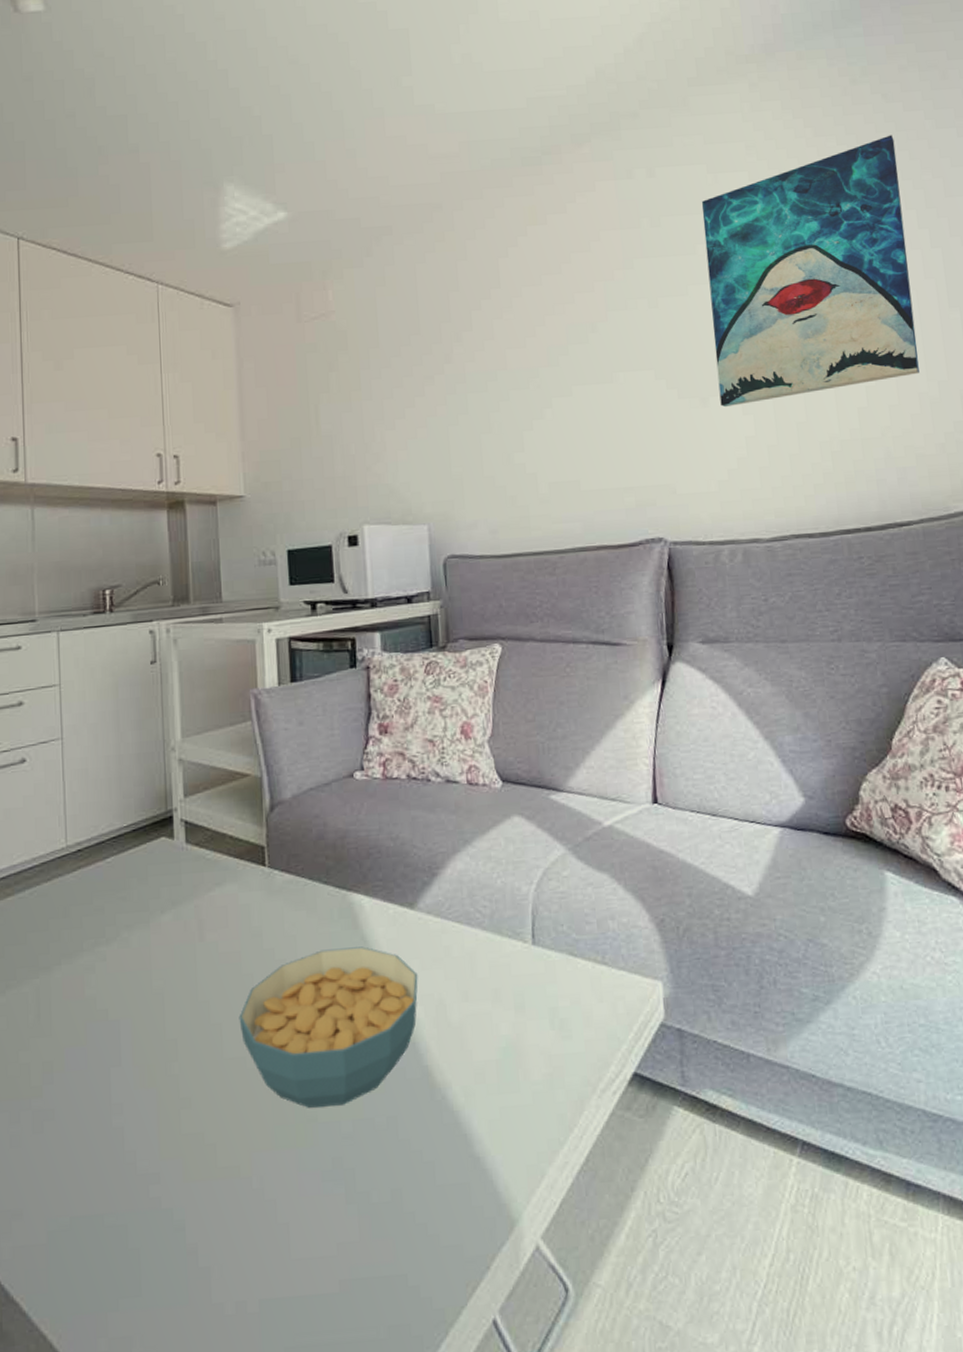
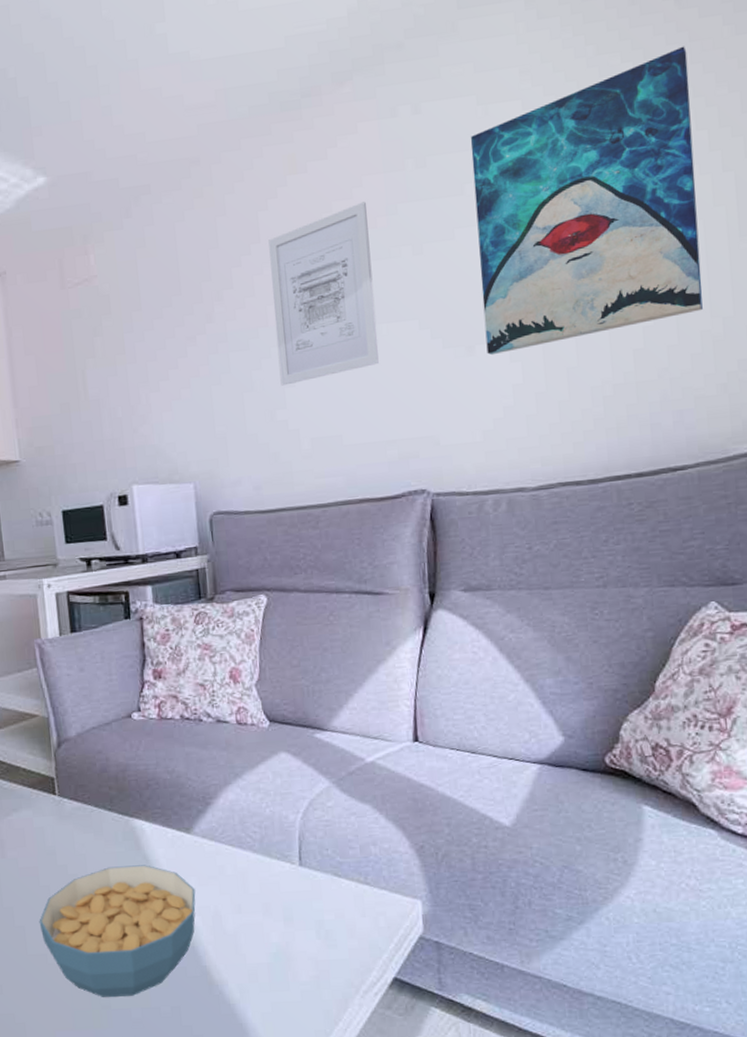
wall art: none [508,255,616,429] -> present [268,201,379,386]

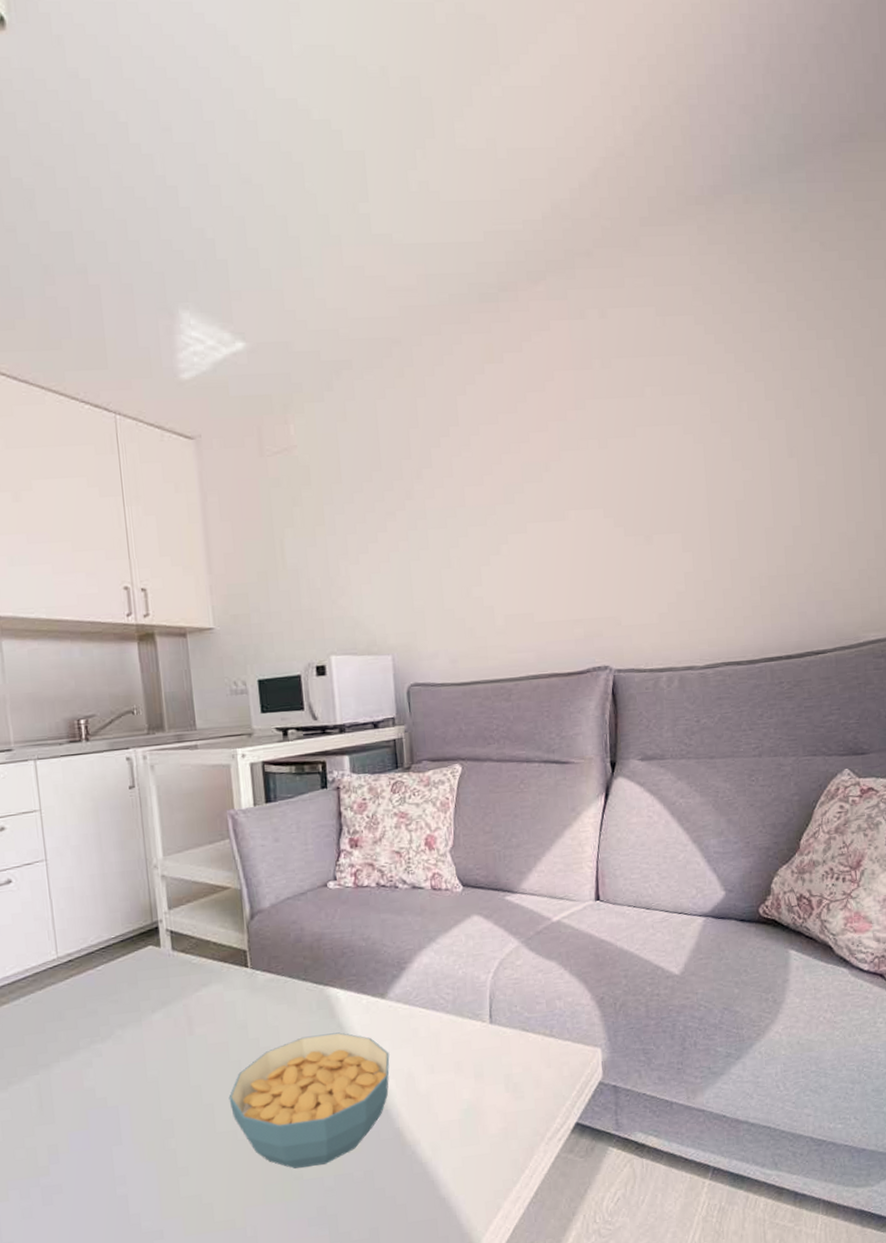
wall art: present [268,201,379,386] -> none [466,395,568,564]
wall art: present [470,46,703,356] -> none [650,283,840,545]

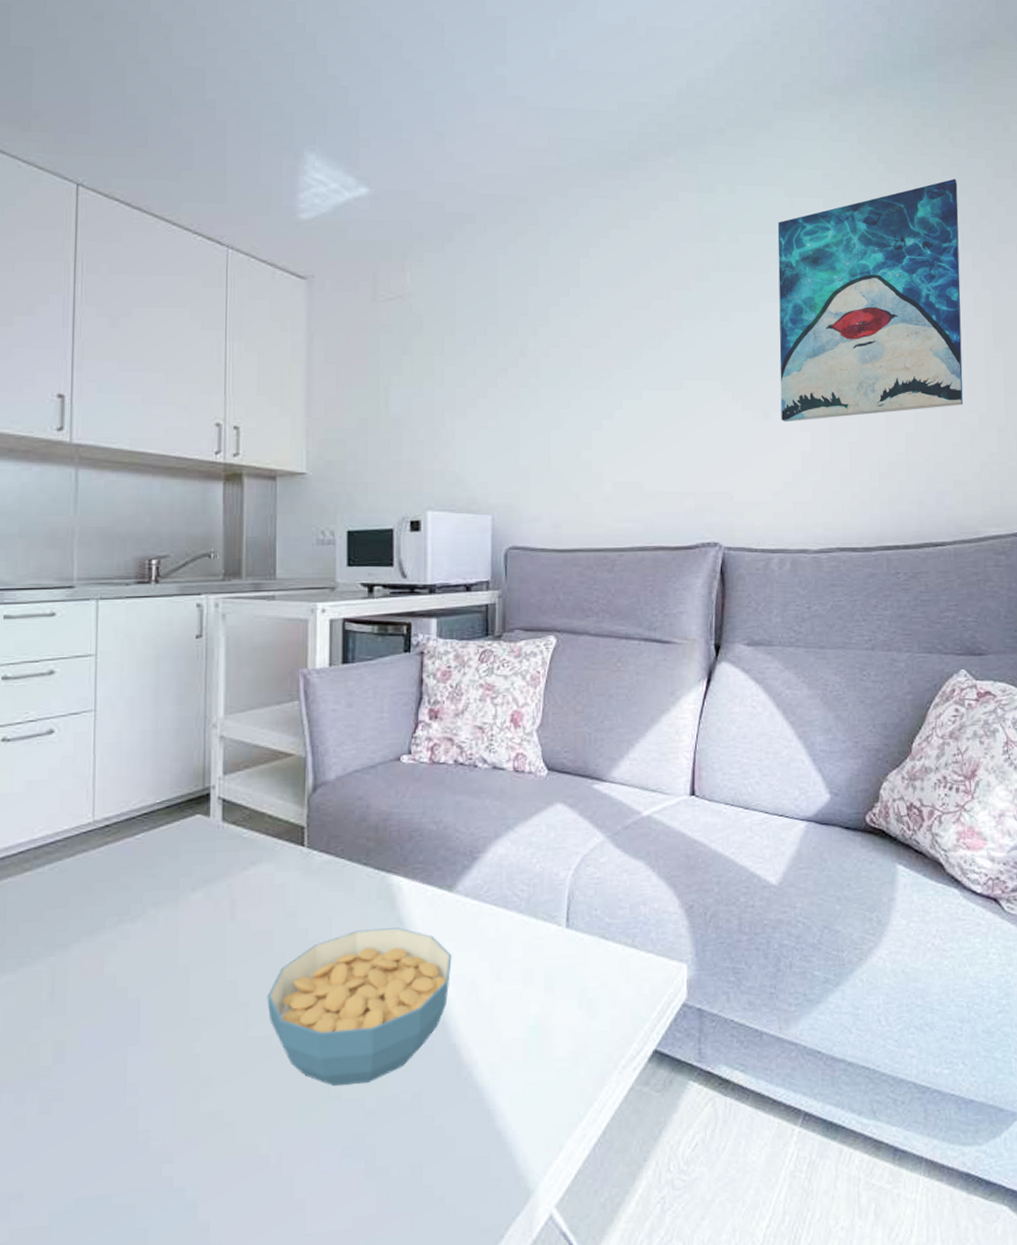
wall art: none [650,283,840,545] -> present [777,178,963,423]

